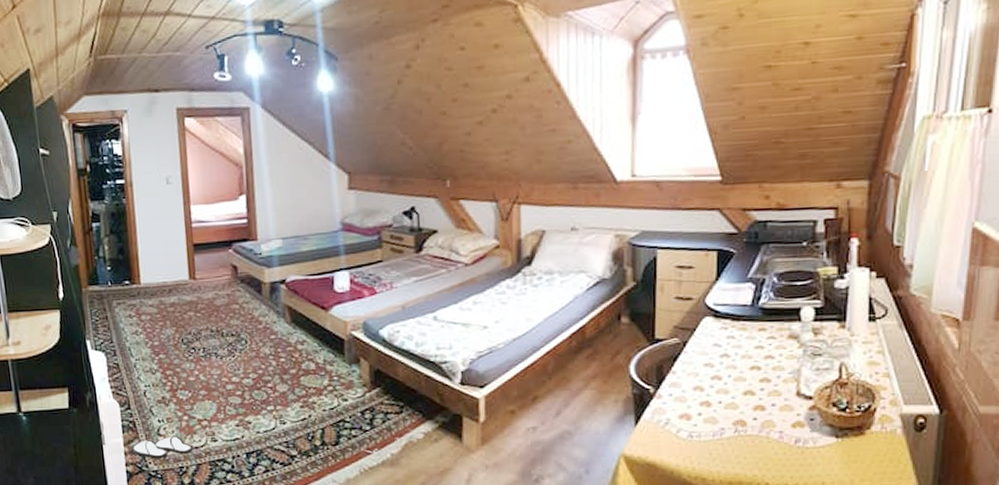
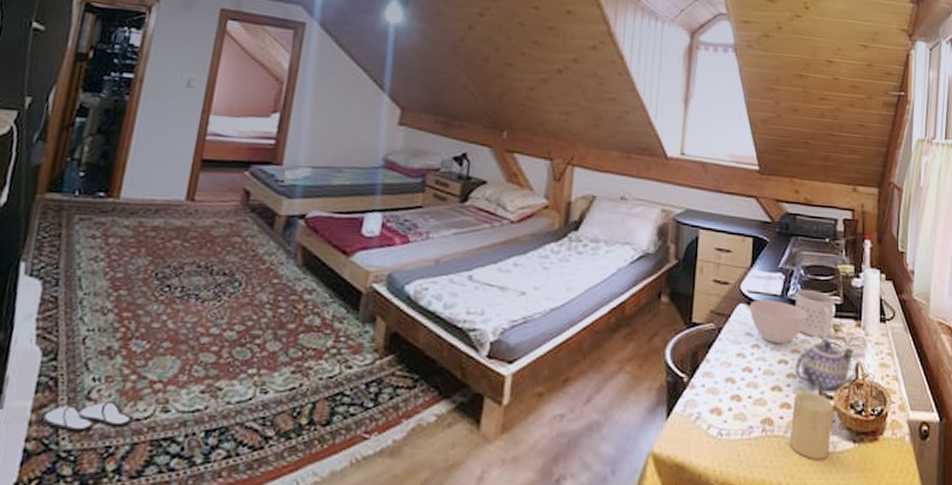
bowl: none [716,310,783,352] -> present [749,300,808,344]
candle: none [764,393,814,454] -> present [789,391,835,459]
mug: none [767,296,813,342] -> present [794,289,834,337]
teapot: none [768,344,837,394] -> present [794,340,854,394]

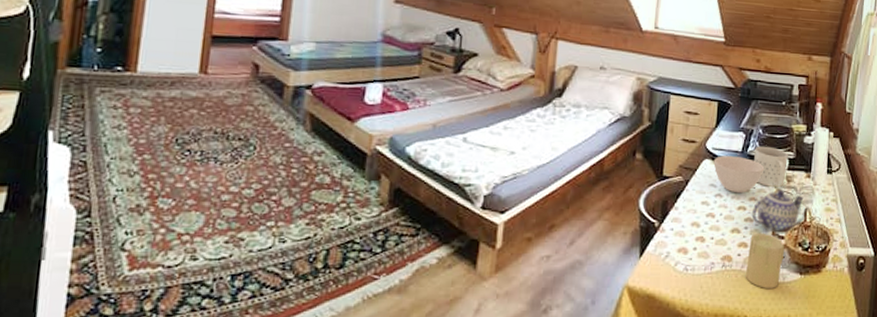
slippers: present [41,401,133,432] -> none [81,252,164,278]

